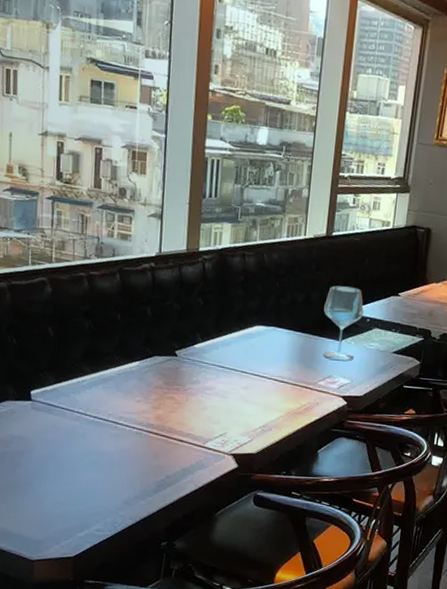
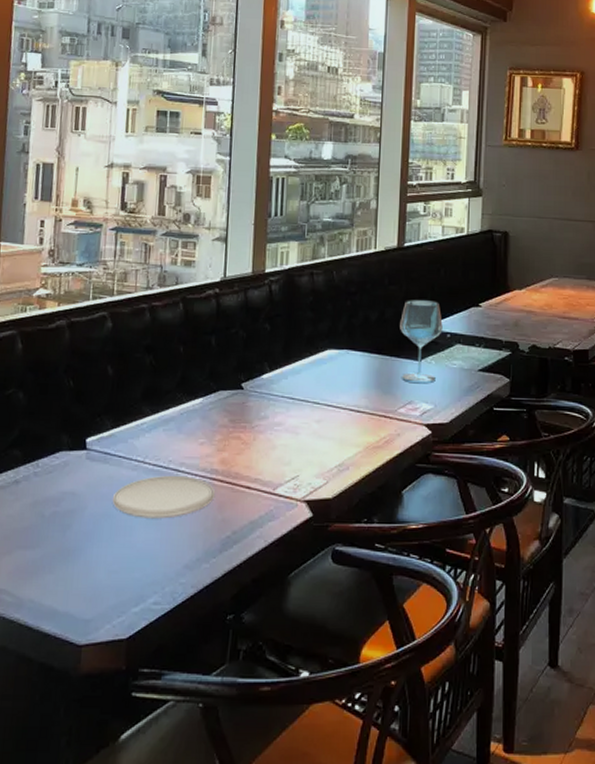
plate: none [57,426,151,463] -> present [112,475,216,519]

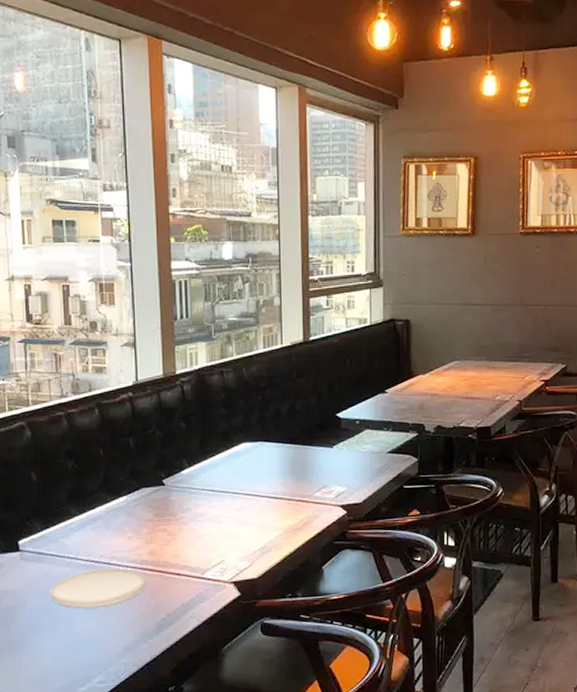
wine glass: present [400,300,443,384] -> none [310,390,352,469]

